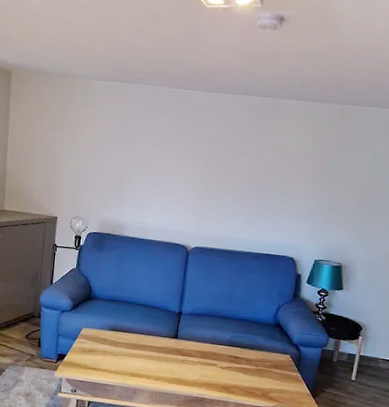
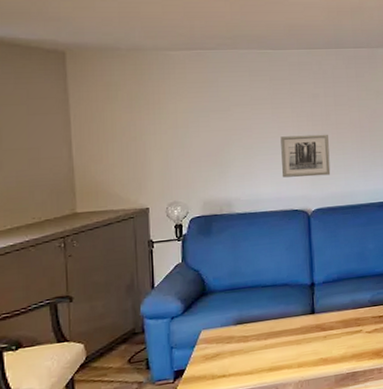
wall art: none [170,174,220,218] -> present [280,134,331,178]

